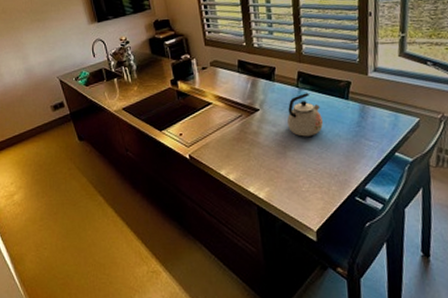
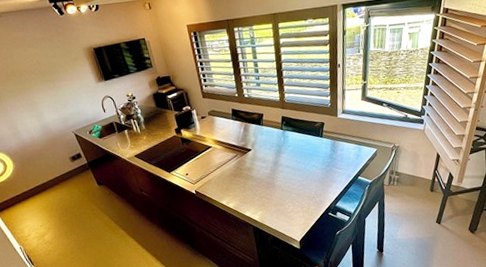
kettle: present [287,93,323,137] -> none [274,133,303,169]

